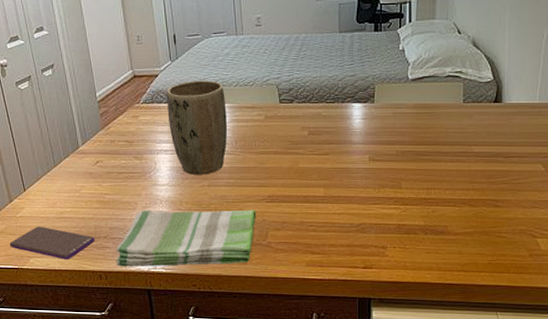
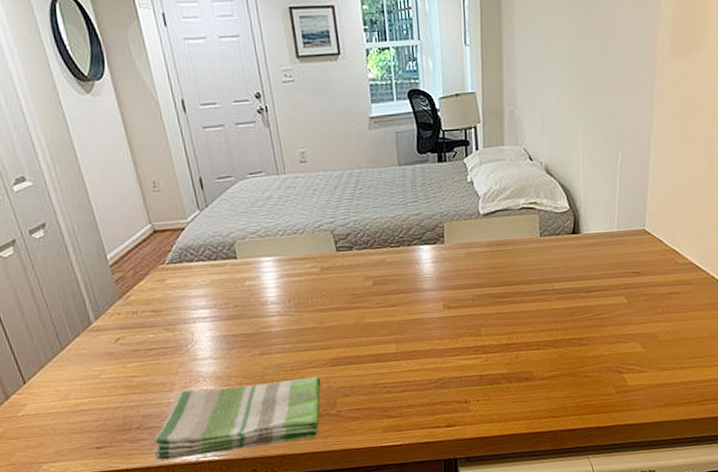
smartphone: present [9,227,95,260] -> none [11,424,126,461]
plant pot: present [166,80,228,175] -> none [197,230,279,344]

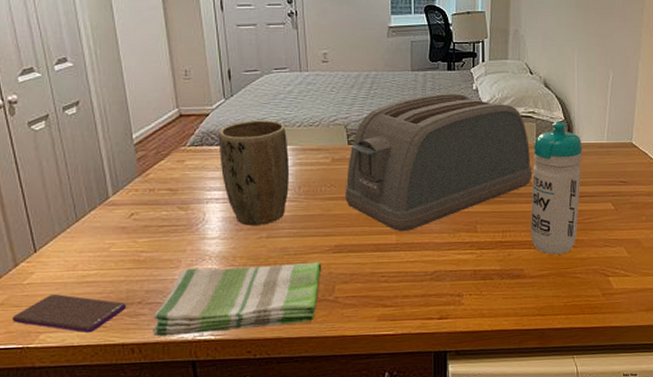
smartphone: none [11,424,126,461] -> present [12,294,127,334]
plant pot: none [197,230,279,344] -> present [218,120,290,226]
toaster: none [337,187,538,340] -> present [345,93,533,231]
water bottle: none [537,211,591,355] -> present [530,122,583,255]

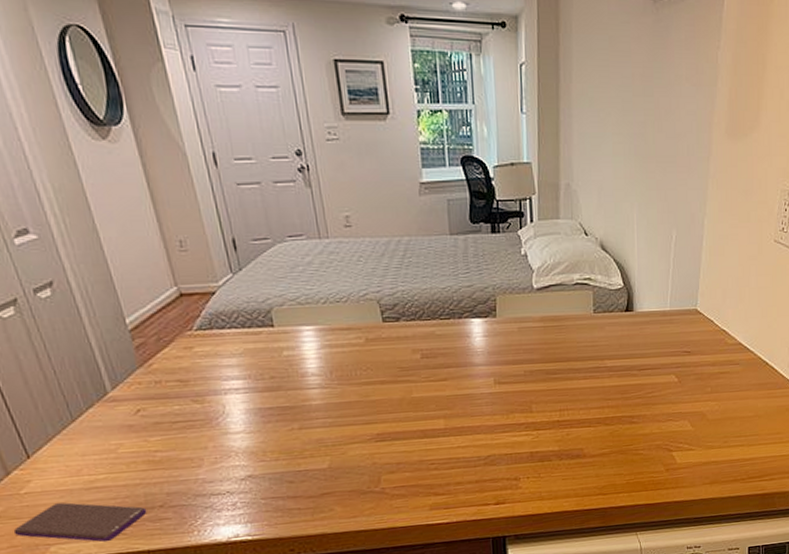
dish towel: present [153,261,322,337] -> none [179,452,365,541]
plant pot: present [218,120,290,226] -> none [229,297,320,417]
toaster: present [345,93,533,231] -> none [383,259,590,415]
water bottle: present [530,122,583,255] -> none [589,289,644,432]

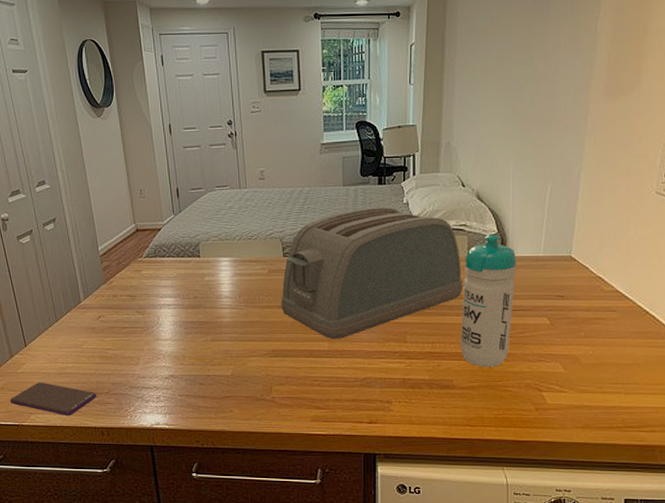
toaster: none [383,259,590,415] -> present [281,207,463,339]
water bottle: none [589,289,644,432] -> present [460,235,517,367]

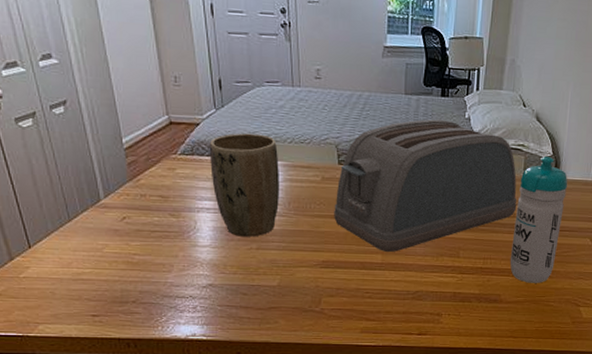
smartphone: present [10,382,97,417] -> none [10,289,122,327]
plant pot: none [169,234,231,329] -> present [209,133,280,237]

